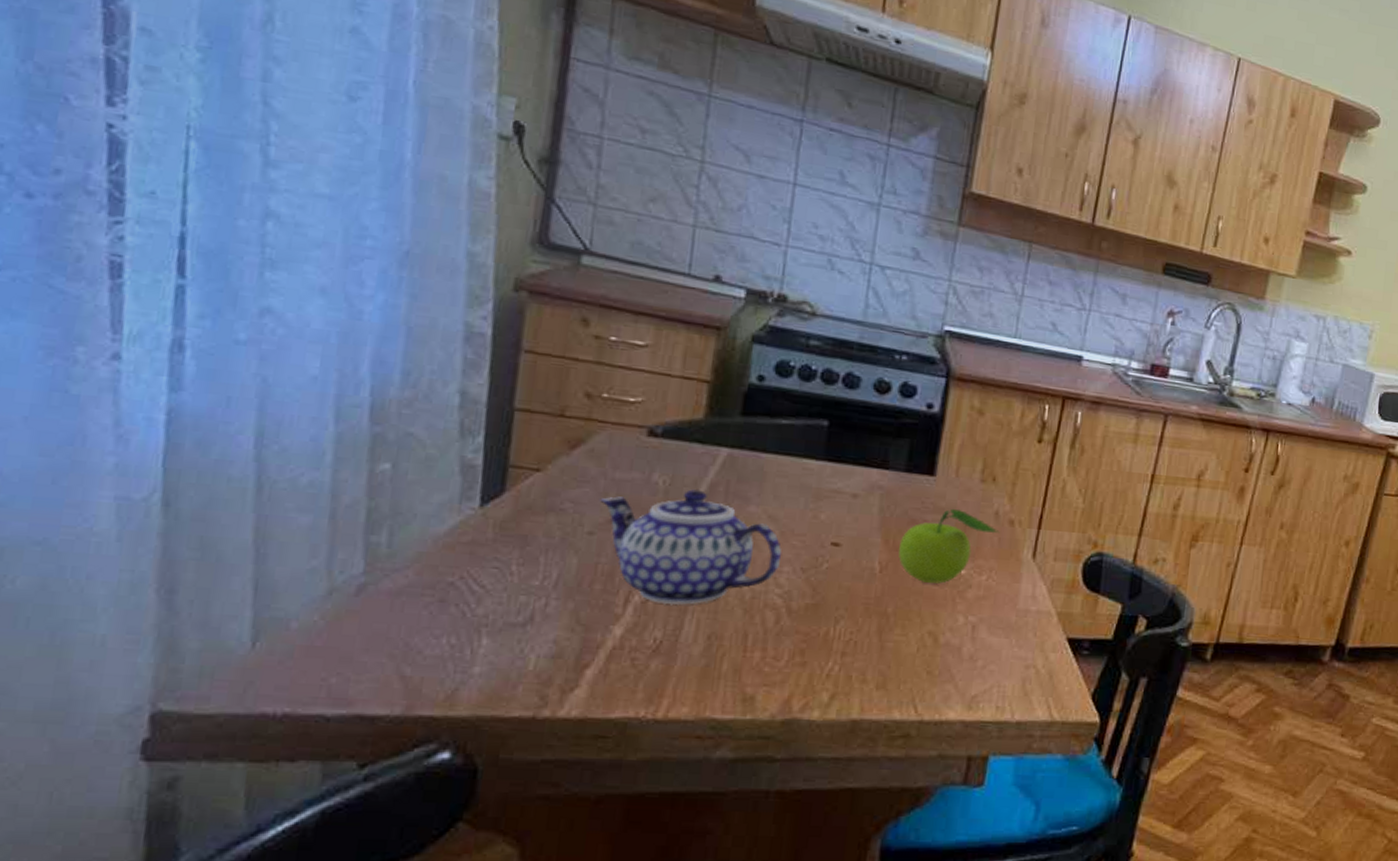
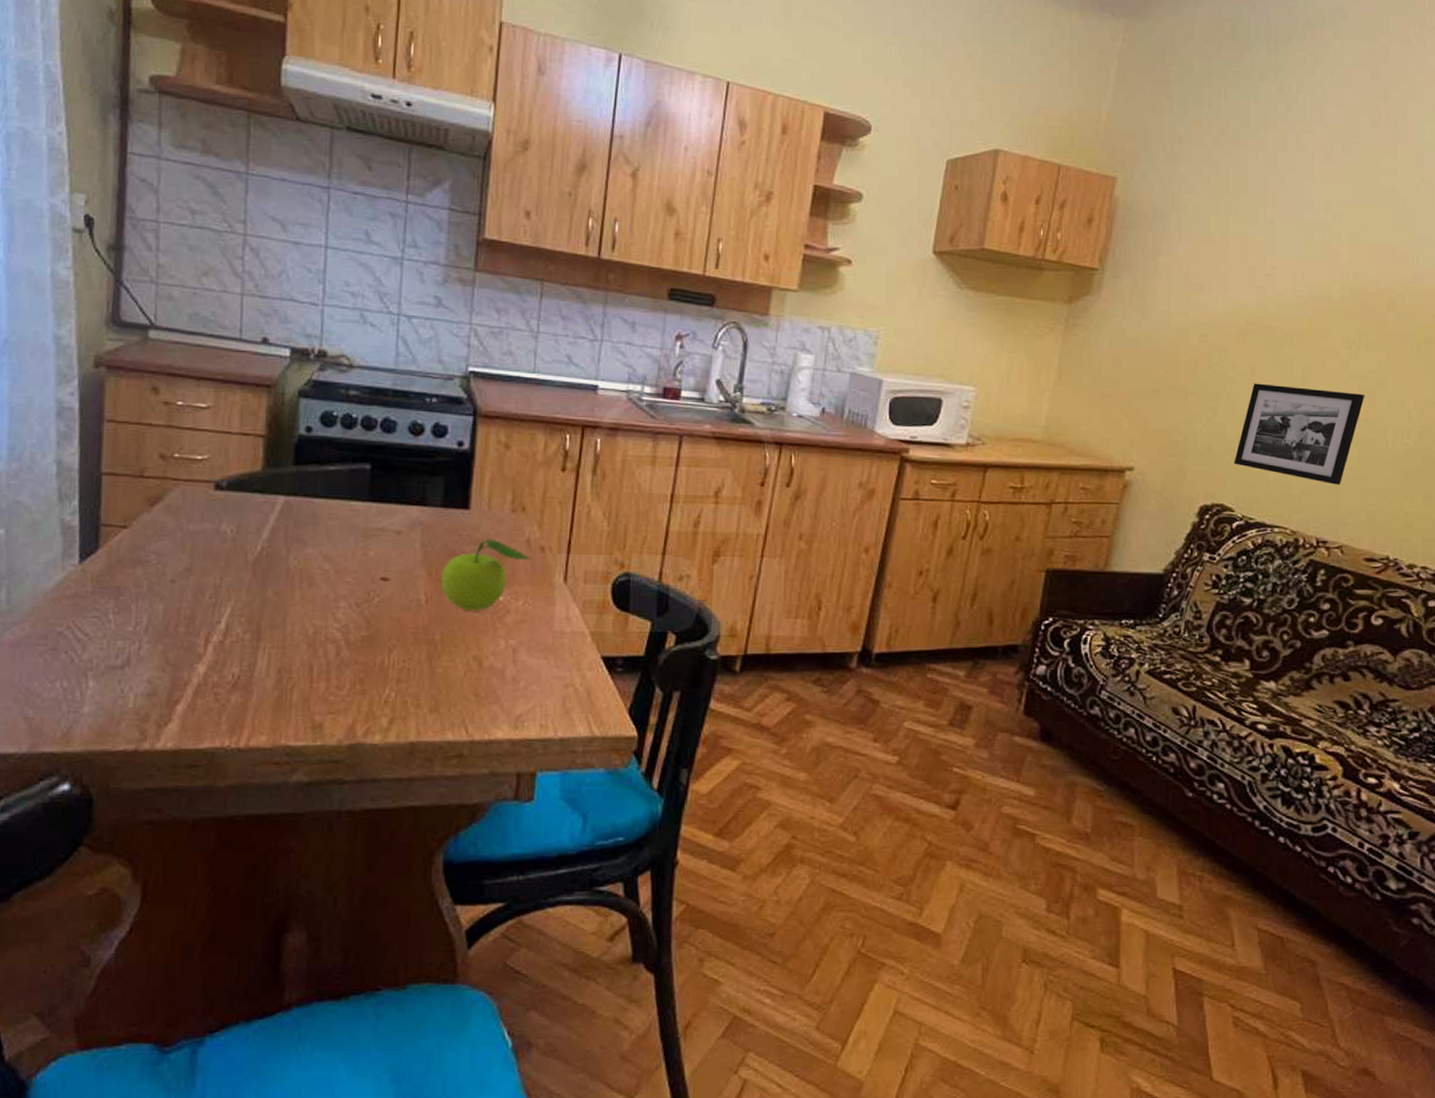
teapot: present [600,489,782,605] -> none [178,536,338,643]

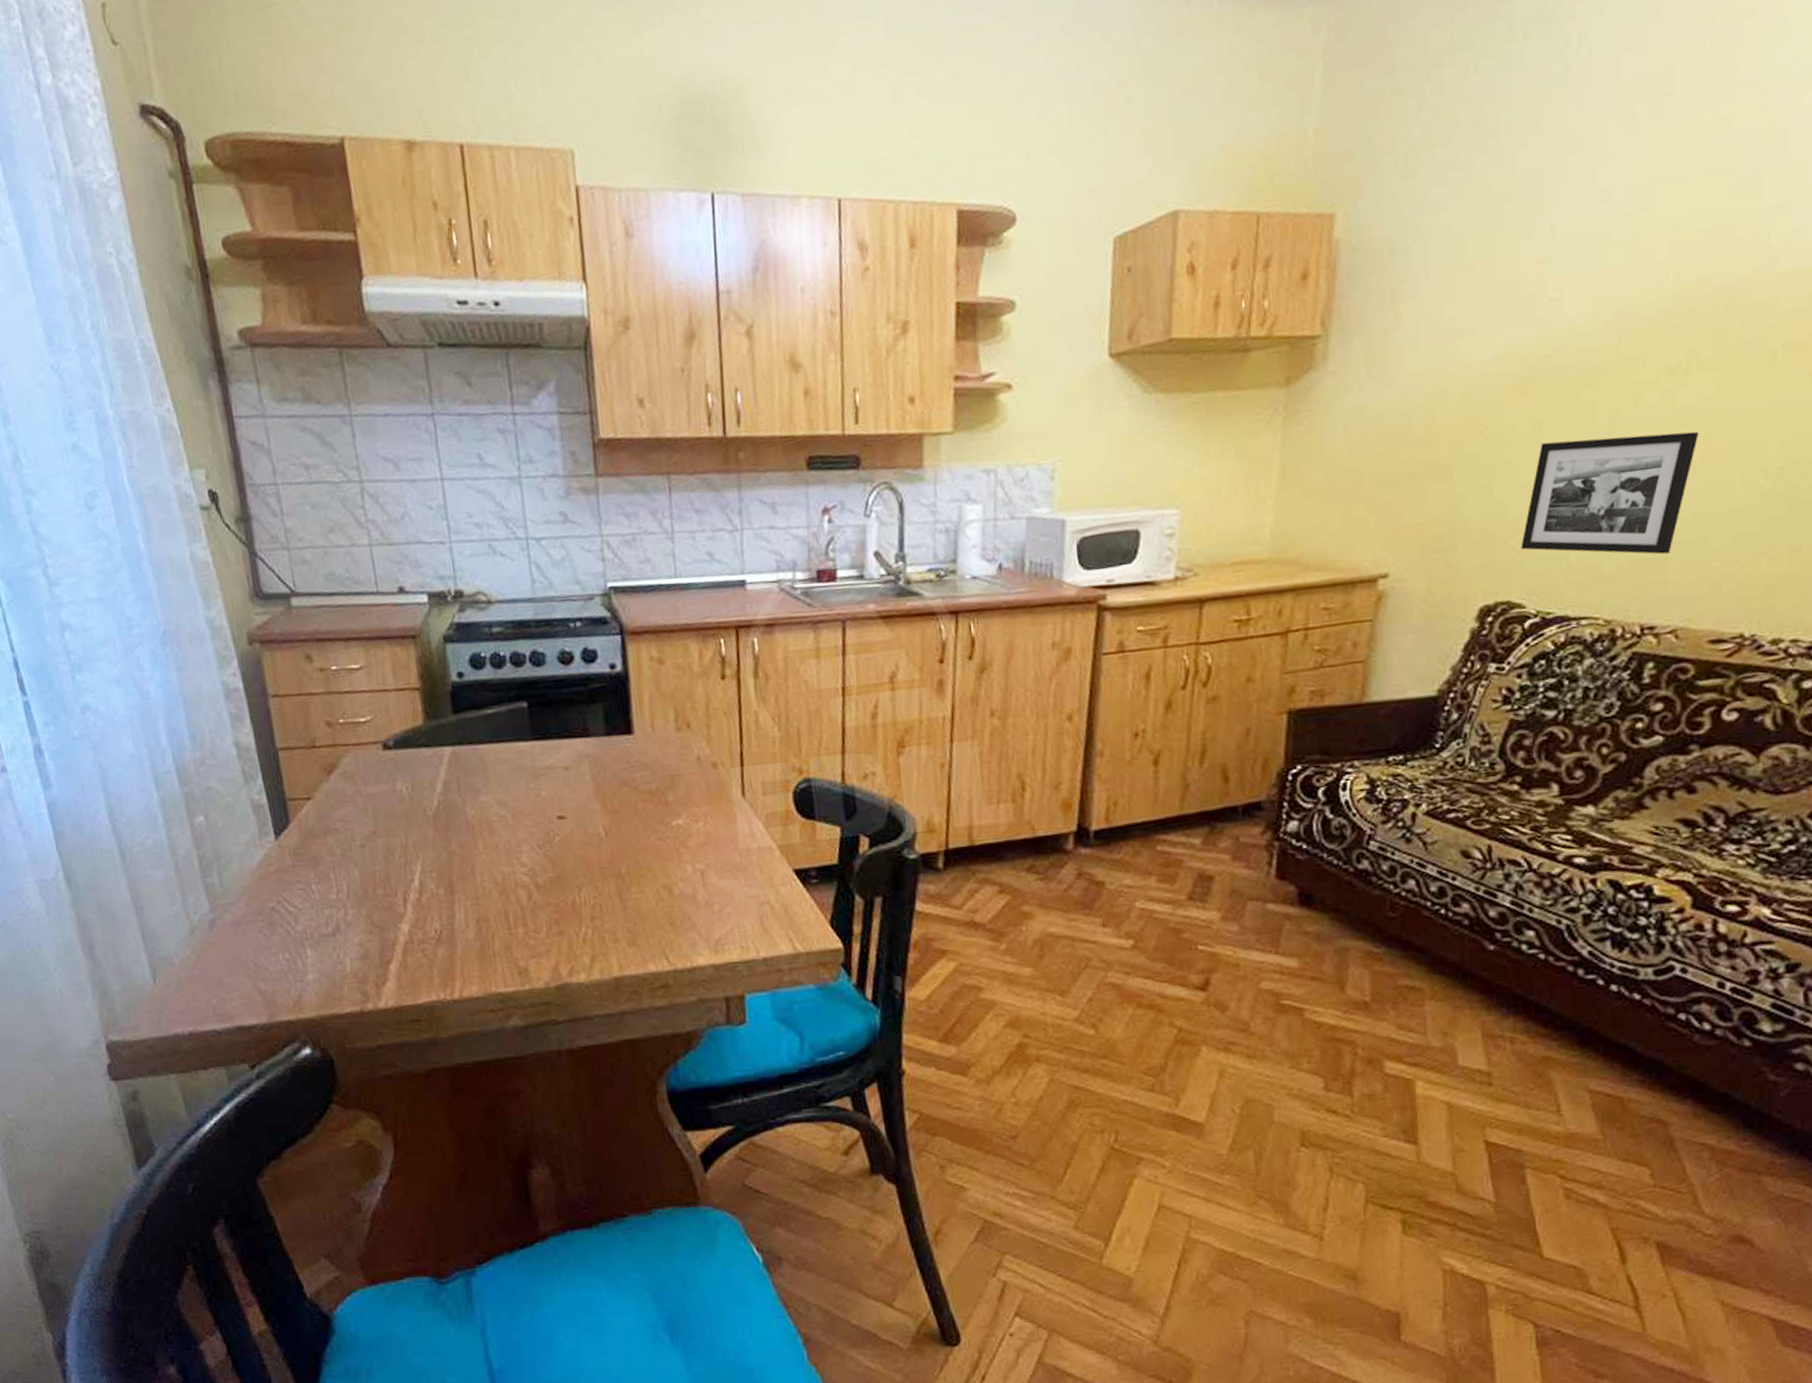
fruit: present [440,539,532,611] -> none [616,762,706,839]

